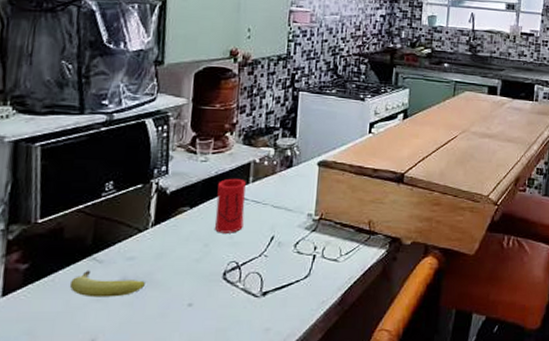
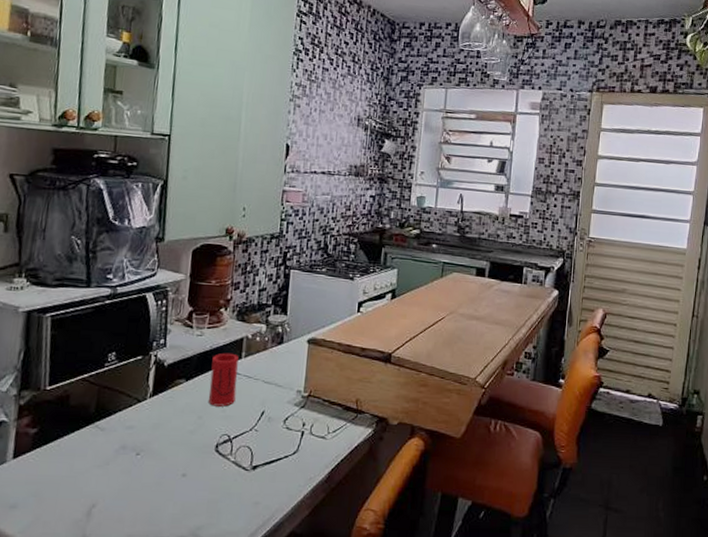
fruit: present [69,270,145,298] -> none [73,437,143,464]

